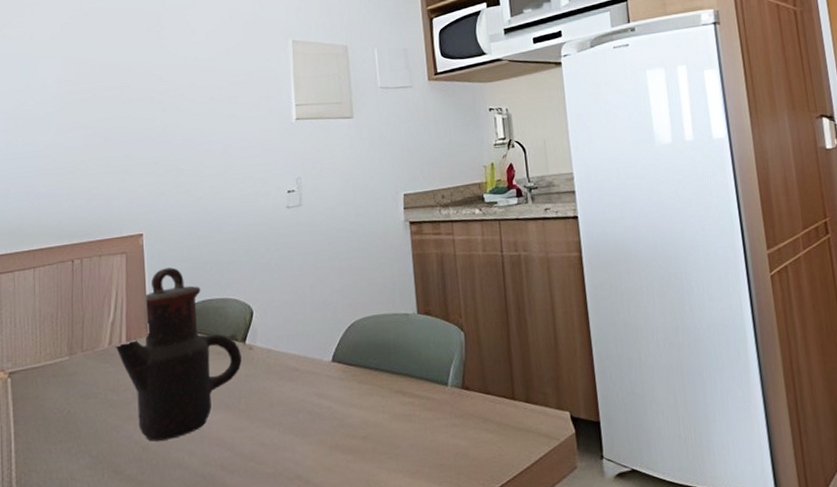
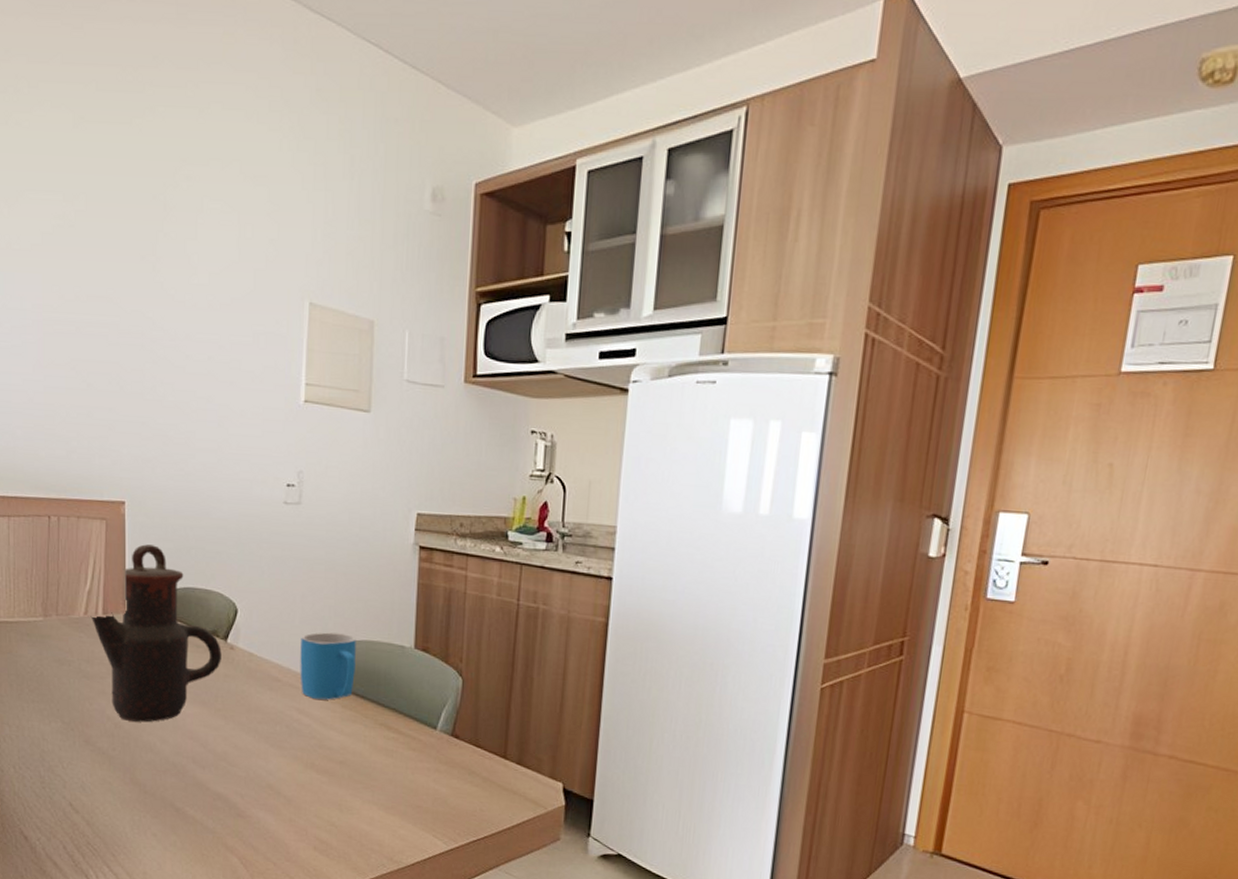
mug: none [313,313,367,381] -> present [300,632,356,701]

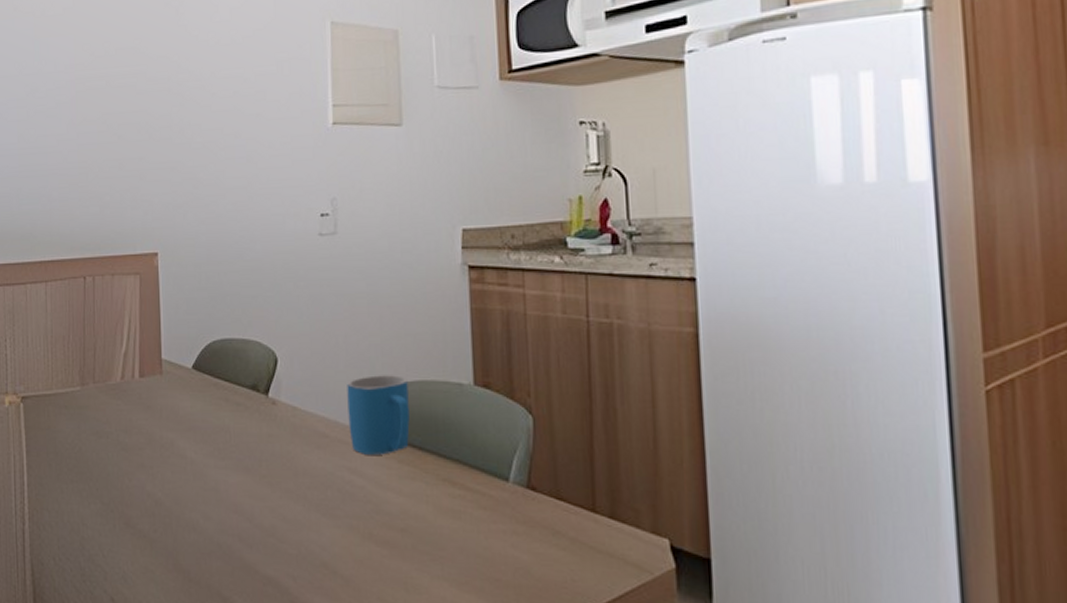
teapot: present [90,544,222,723] -> none [127,296,264,497]

